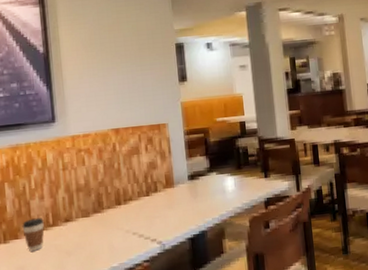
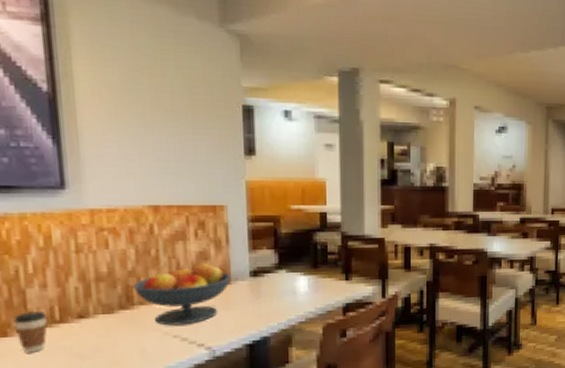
fruit bowl: none [102,170,175,225] -> present [133,262,232,326]

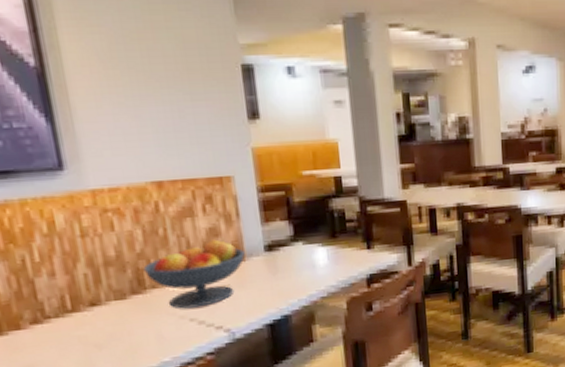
coffee cup: present [13,311,48,353] -> none [25,301,61,345]

